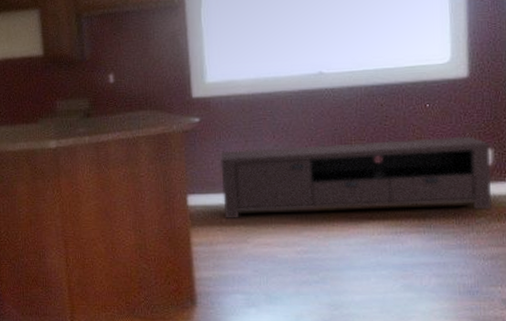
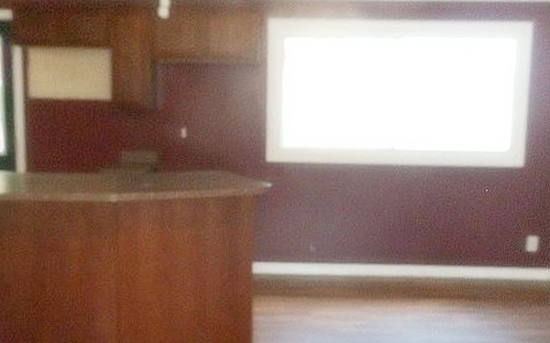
media console: present [220,136,493,218] -> none [288,219,536,293]

